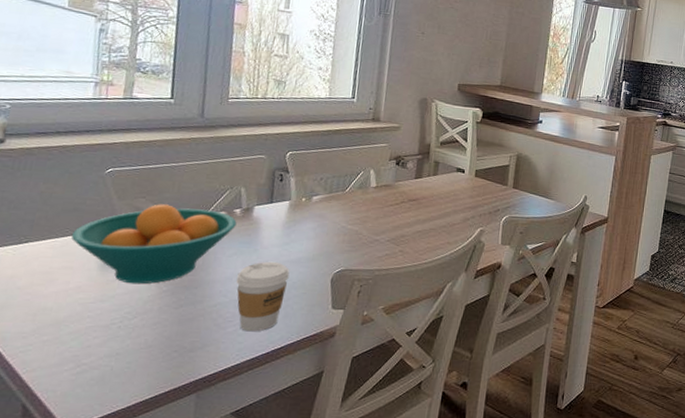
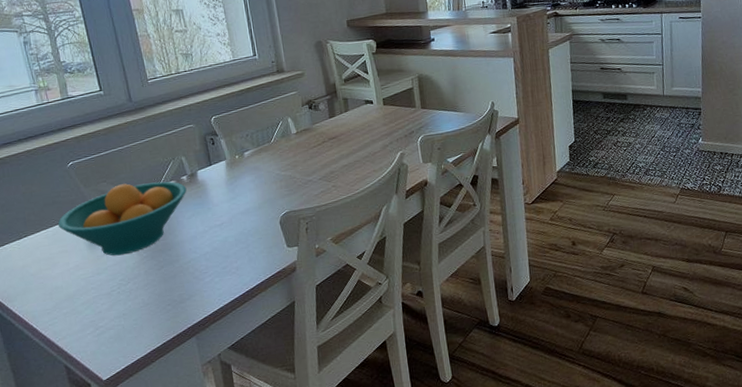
coffee cup: present [236,261,290,332] -> none [200,215,245,279]

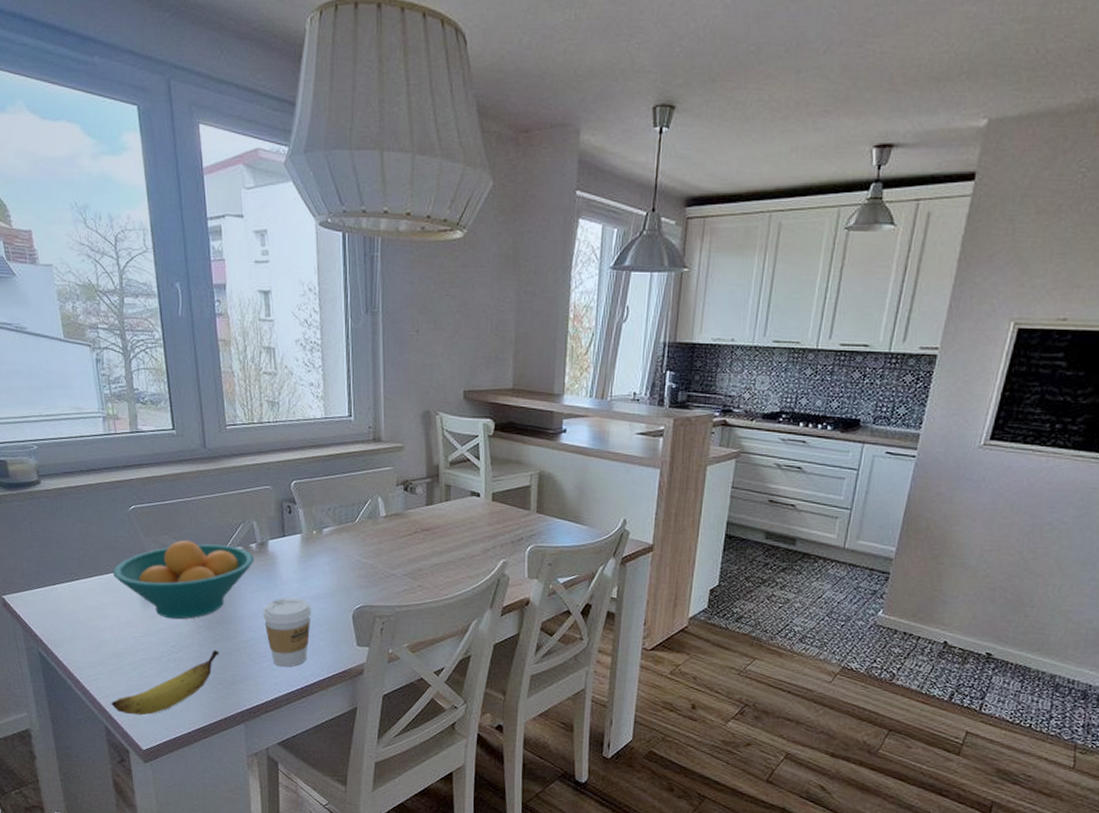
banana: none [69,275,165,351] -> present [111,650,219,716]
coffee cup: none [200,215,245,279] -> present [263,597,312,667]

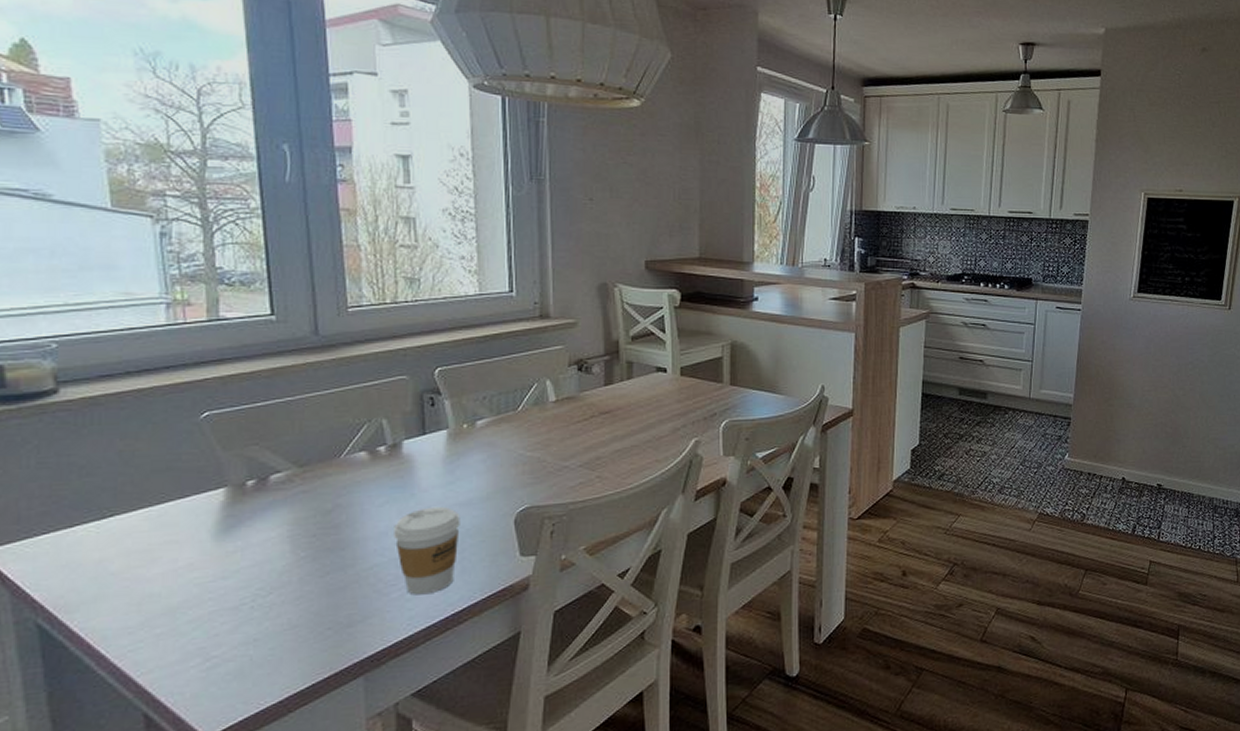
banana: present [111,650,219,716] -> none [156,585,329,692]
fruit bowl: present [112,540,254,620] -> none [169,450,383,553]

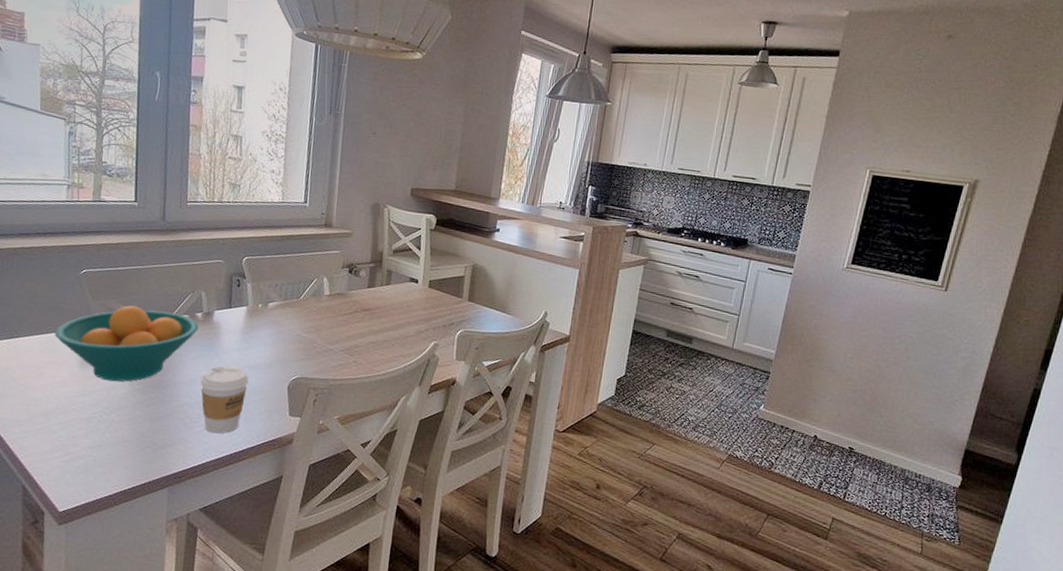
fruit bowl: none [169,450,383,553] -> present [54,305,199,382]

